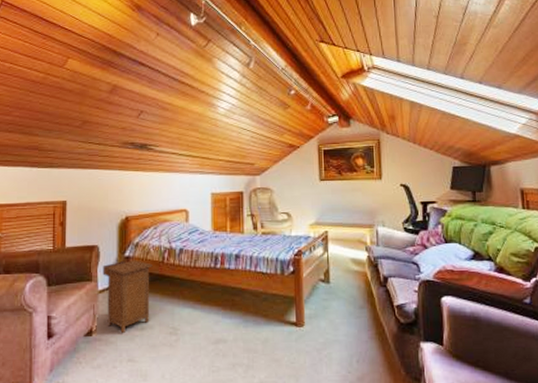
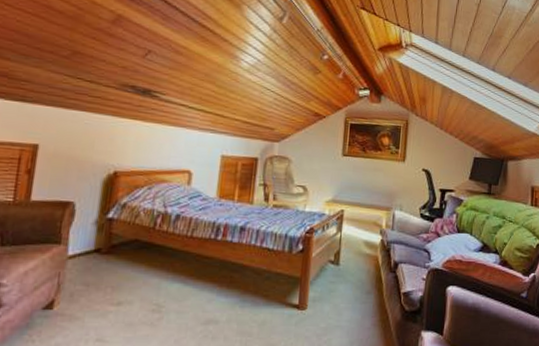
nightstand: present [102,260,153,334] -> none [74,223,141,309]

